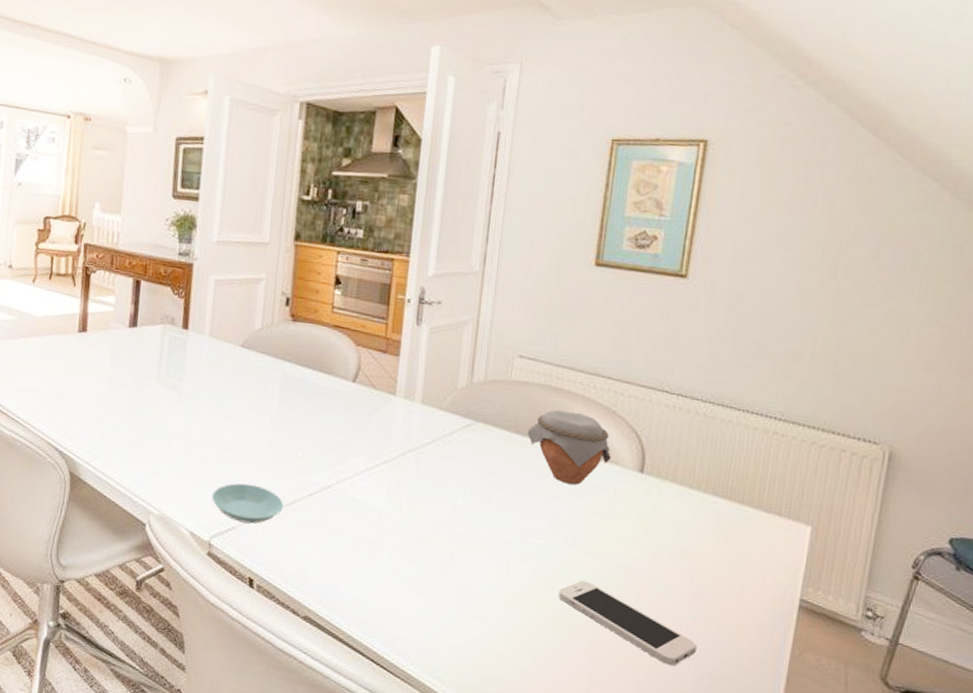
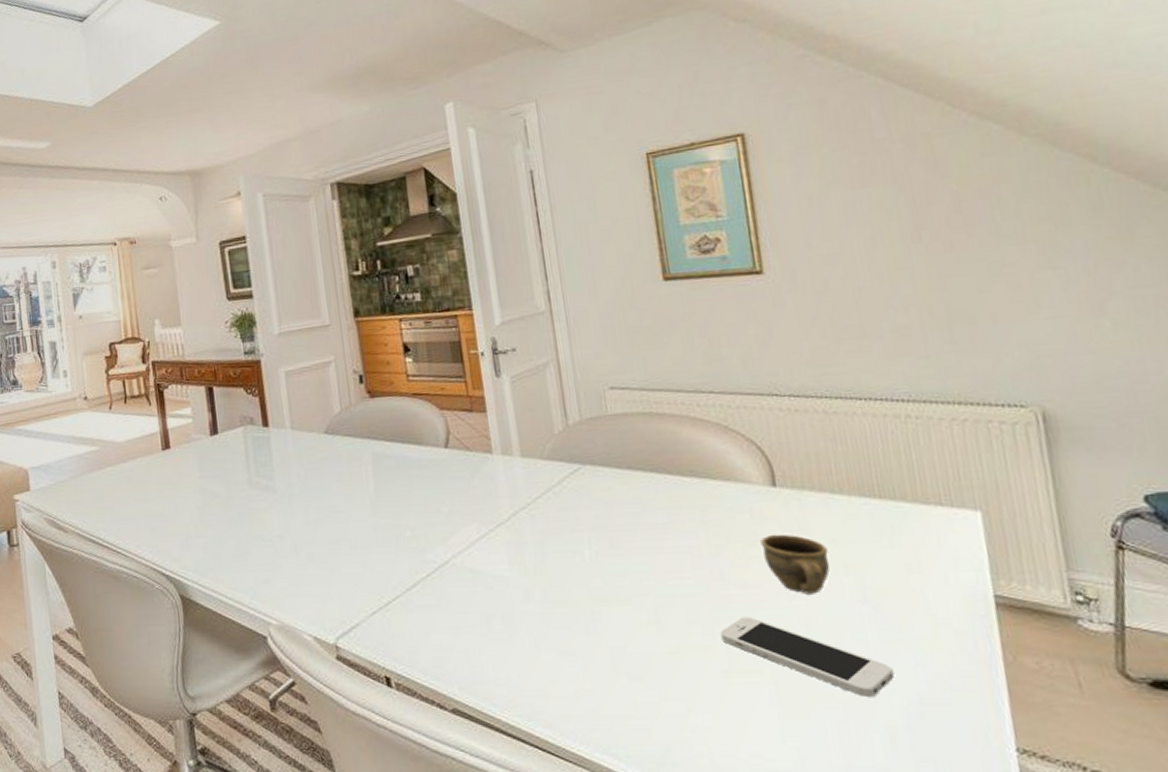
saucer: present [211,483,283,524] -> none [327,574,404,618]
jar: present [527,409,611,485] -> none [639,435,737,513]
cup: none [615,514,672,572] -> present [760,534,830,594]

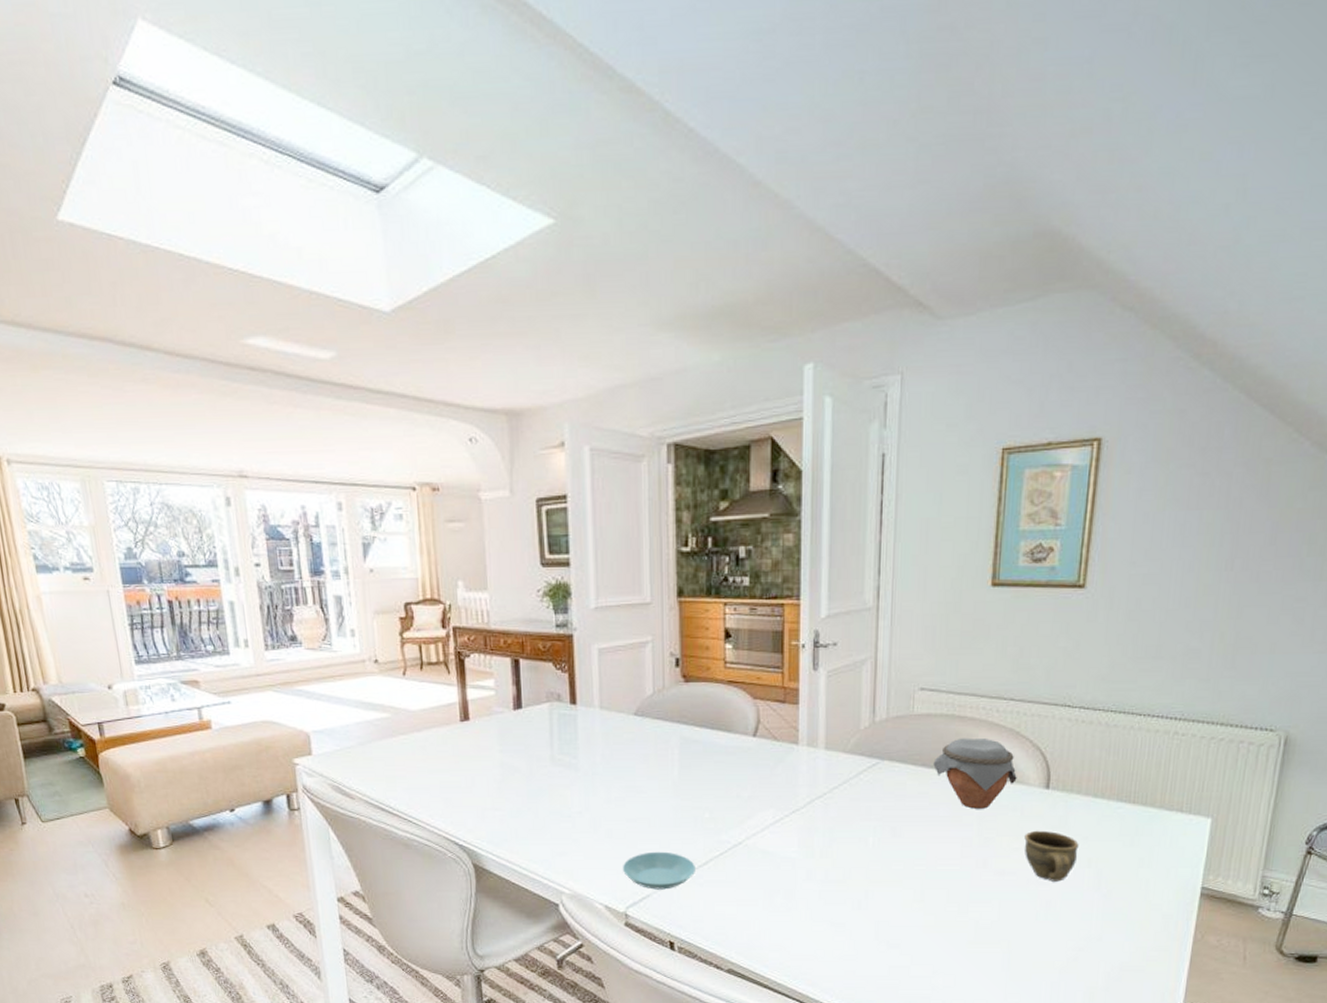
saucer: none [327,574,404,618] -> present [622,851,695,890]
jar: none [639,435,737,513] -> present [933,738,1017,809]
smartphone: present [720,617,895,698] -> none [973,899,1106,965]

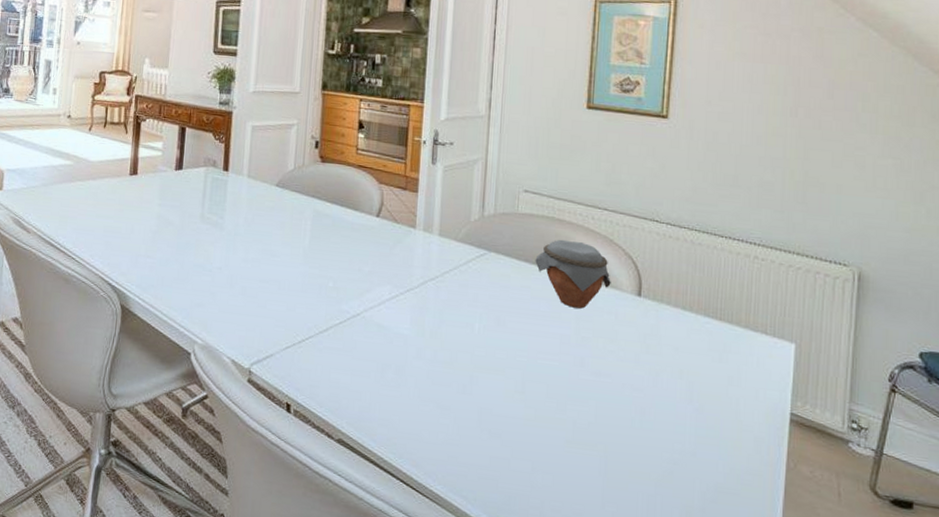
saucer: present [622,851,695,890] -> none [251,312,316,352]
cup: present [1024,830,1079,882] -> none [619,335,670,390]

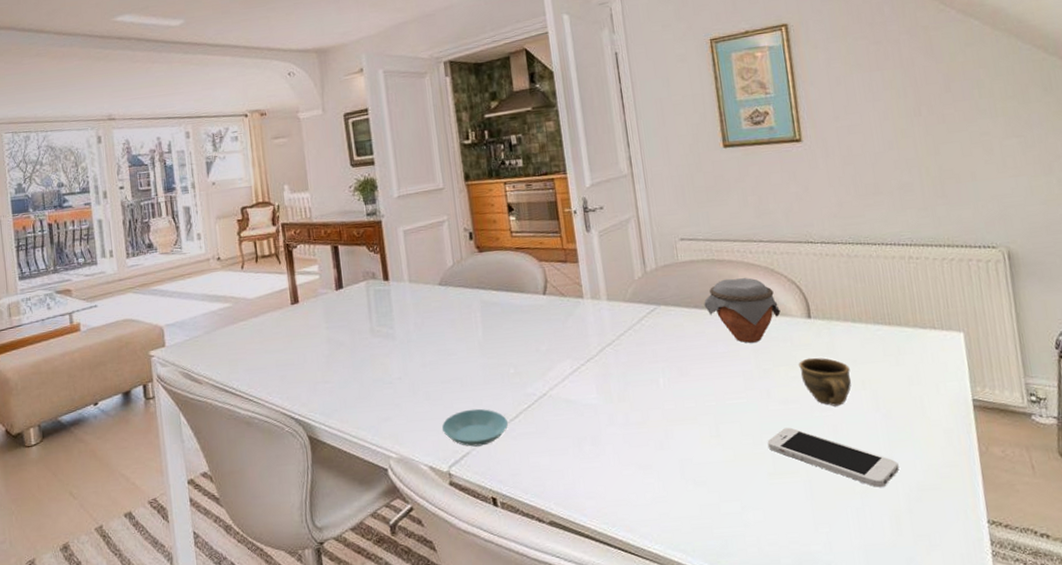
saucer: none [251,312,316,352] -> present [441,408,508,447]
smartphone: none [571,399,700,481] -> present [767,427,899,488]
cup: none [619,335,670,390] -> present [799,357,852,406]

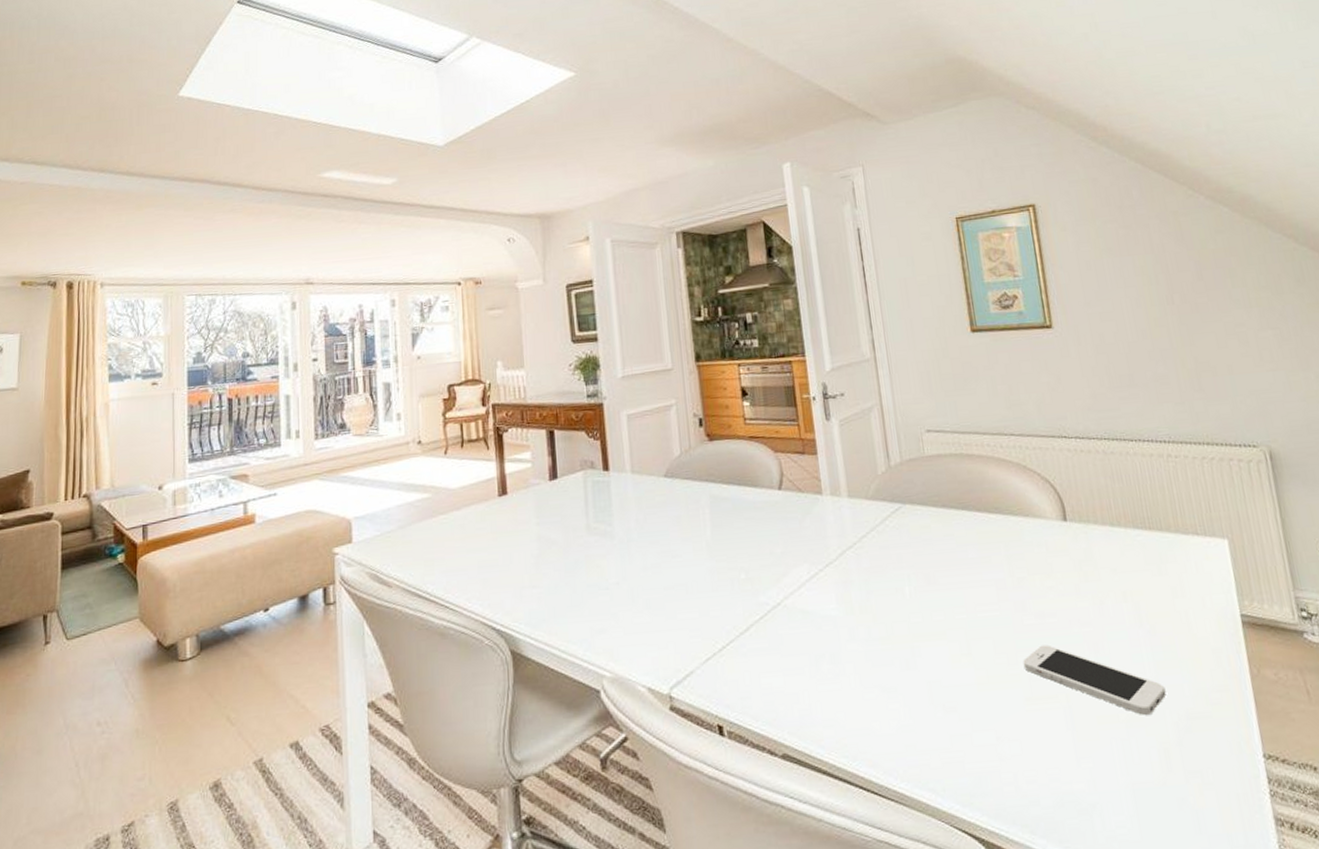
saucer: present [441,408,508,447] -> none [662,619,737,665]
jar: present [704,278,781,343] -> none [952,475,1034,548]
cup: present [799,357,852,406] -> none [1055,565,1112,621]

